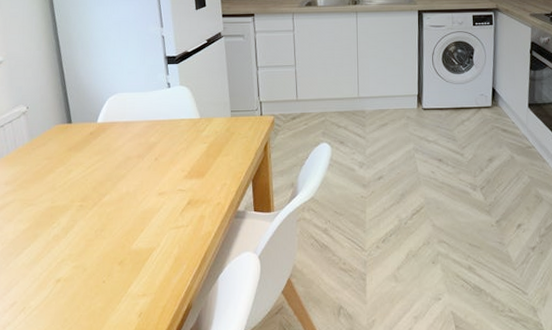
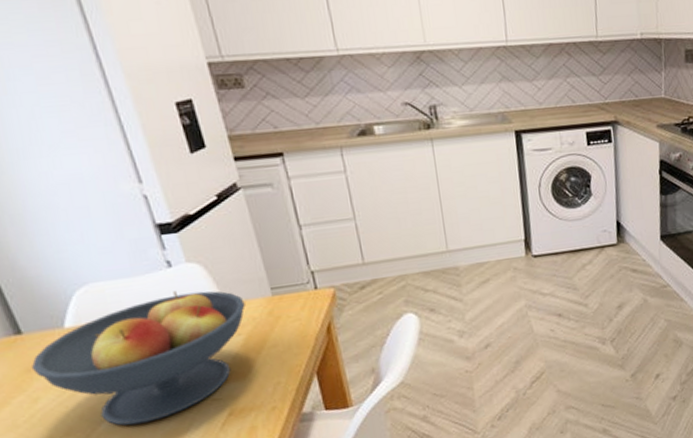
fruit bowl: none [72,105,212,201] -> present [31,290,246,426]

